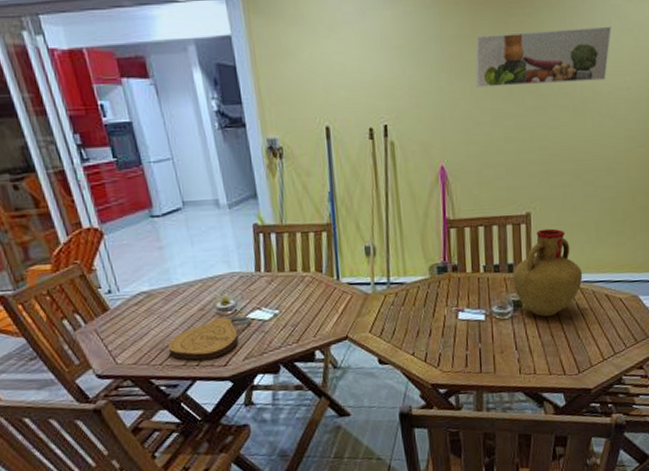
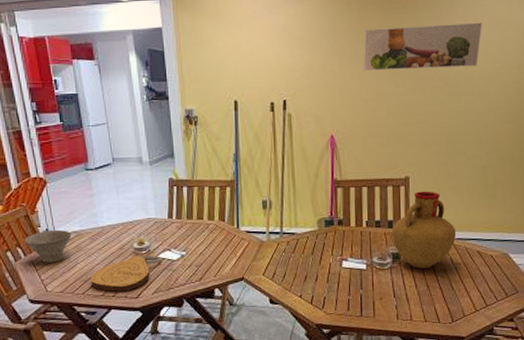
bowl: none [82,290,141,331] -> present [24,229,72,263]

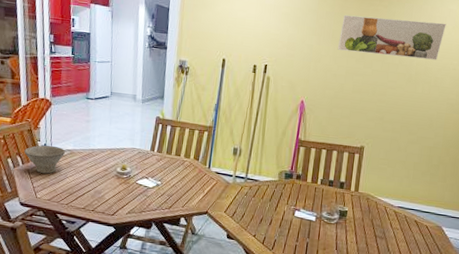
cutting board: present [91,255,162,292] -> none [75,178,139,208]
vase: present [392,191,457,268] -> none [342,160,399,229]

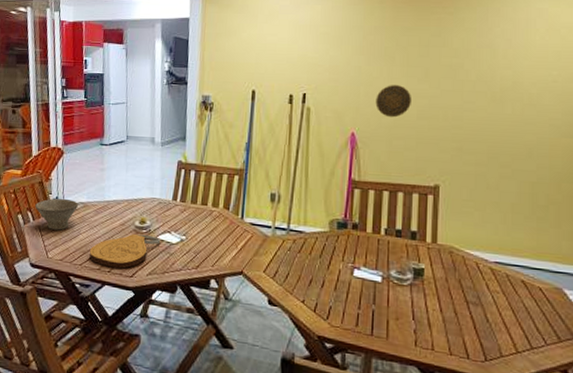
cutting board: none [75,178,139,208] -> present [89,233,161,269]
decorative plate: none [322,62,350,90] -> present [375,85,411,118]
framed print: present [337,14,447,60] -> none [392,26,536,72]

